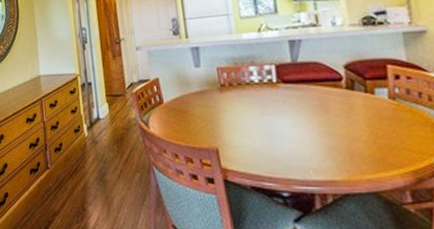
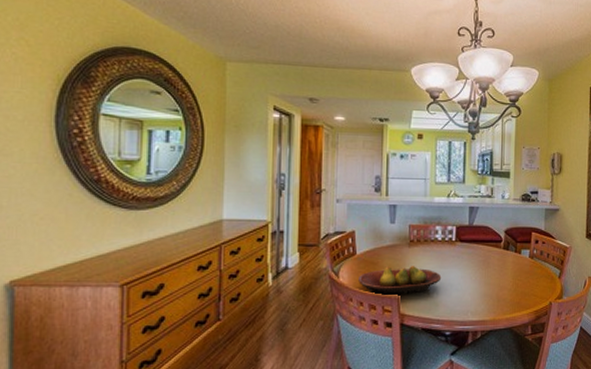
fruit bowl: none [169,114,267,147] -> present [358,266,442,295]

